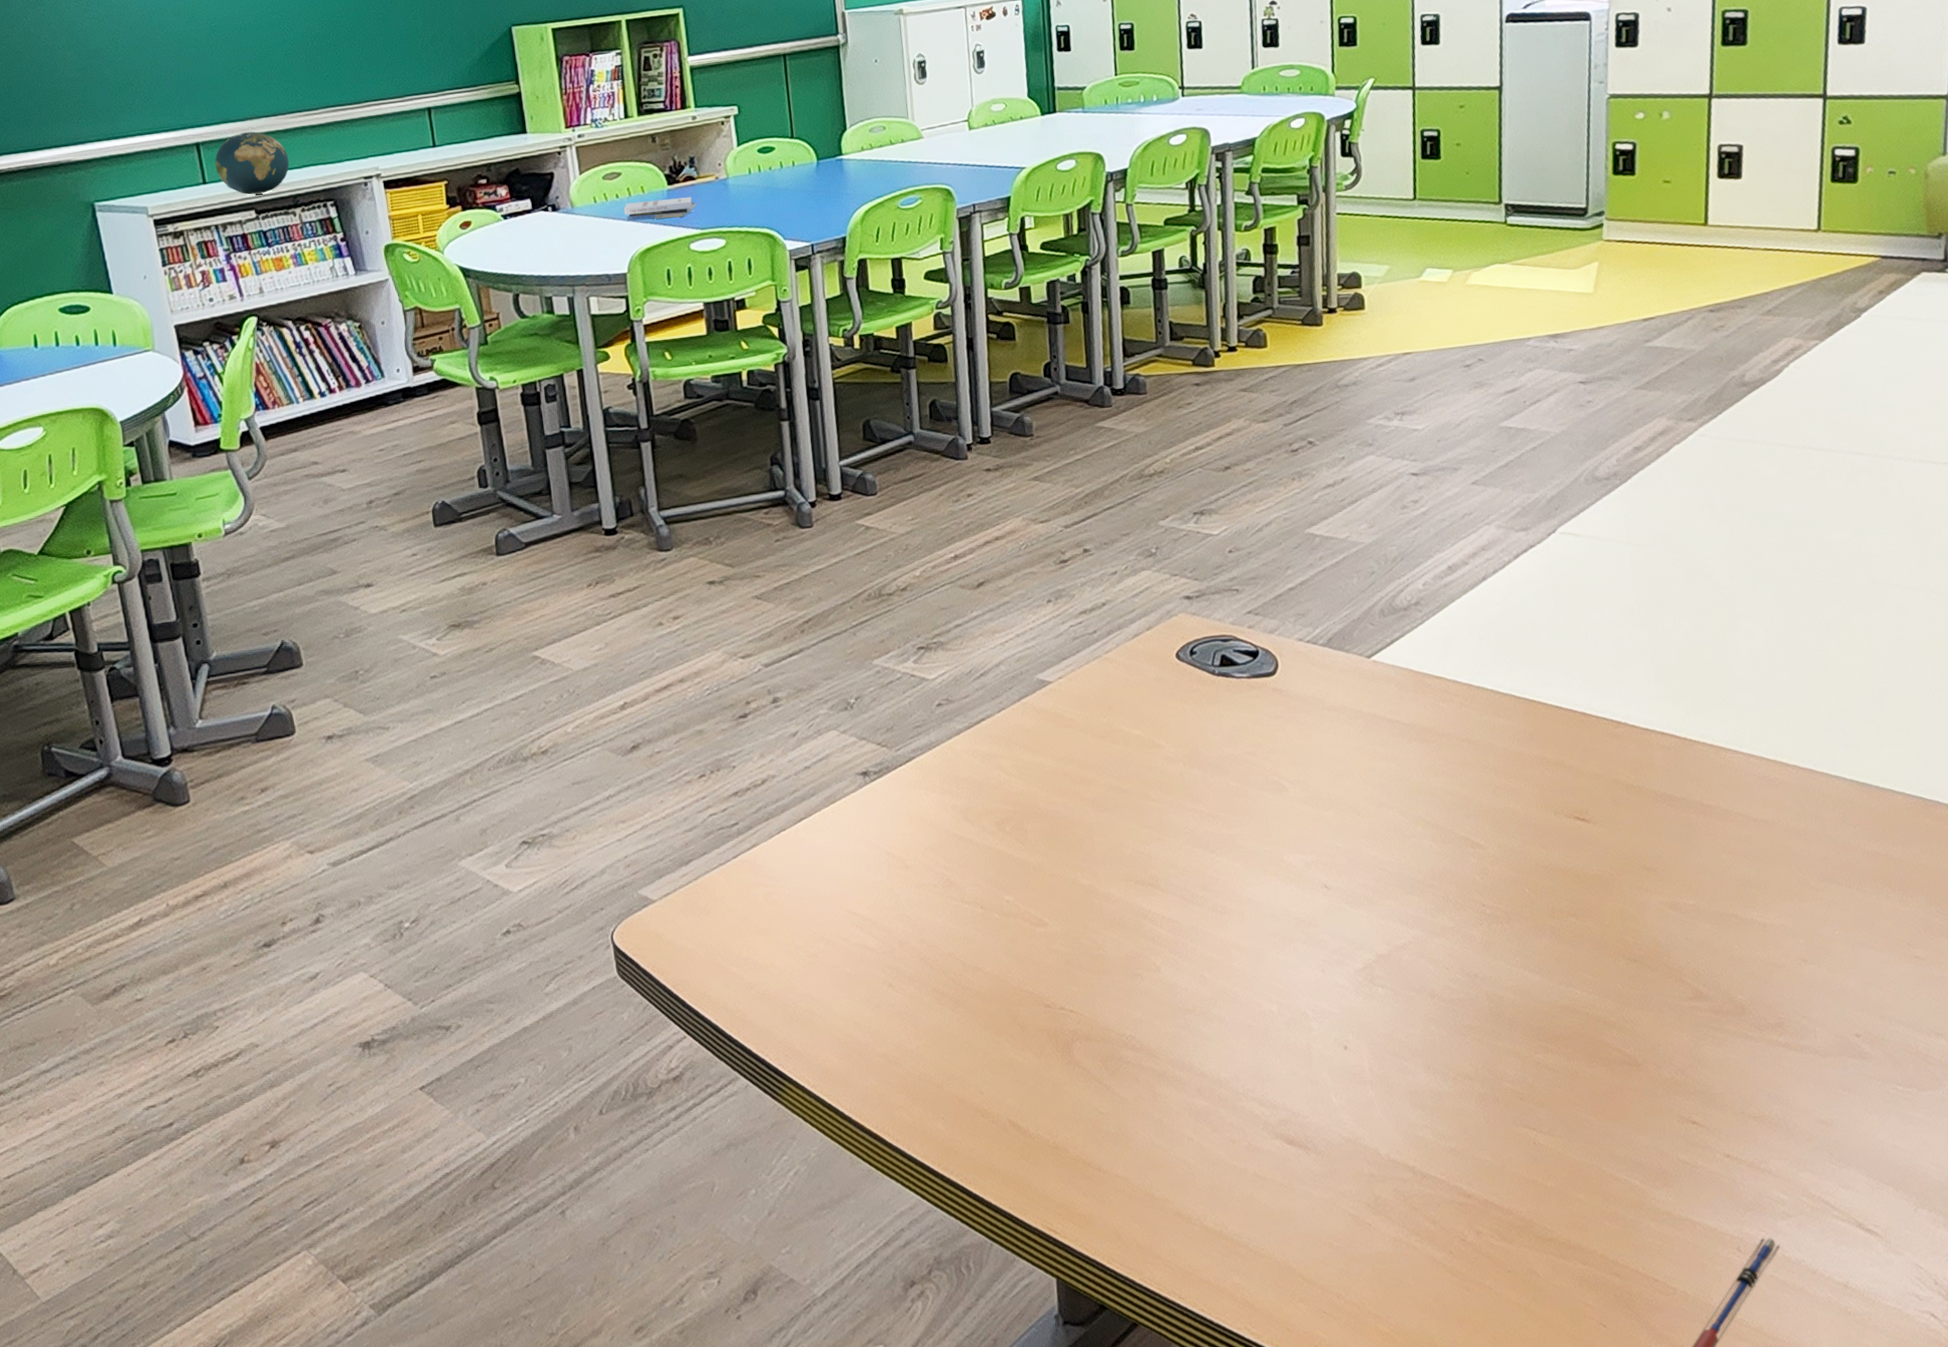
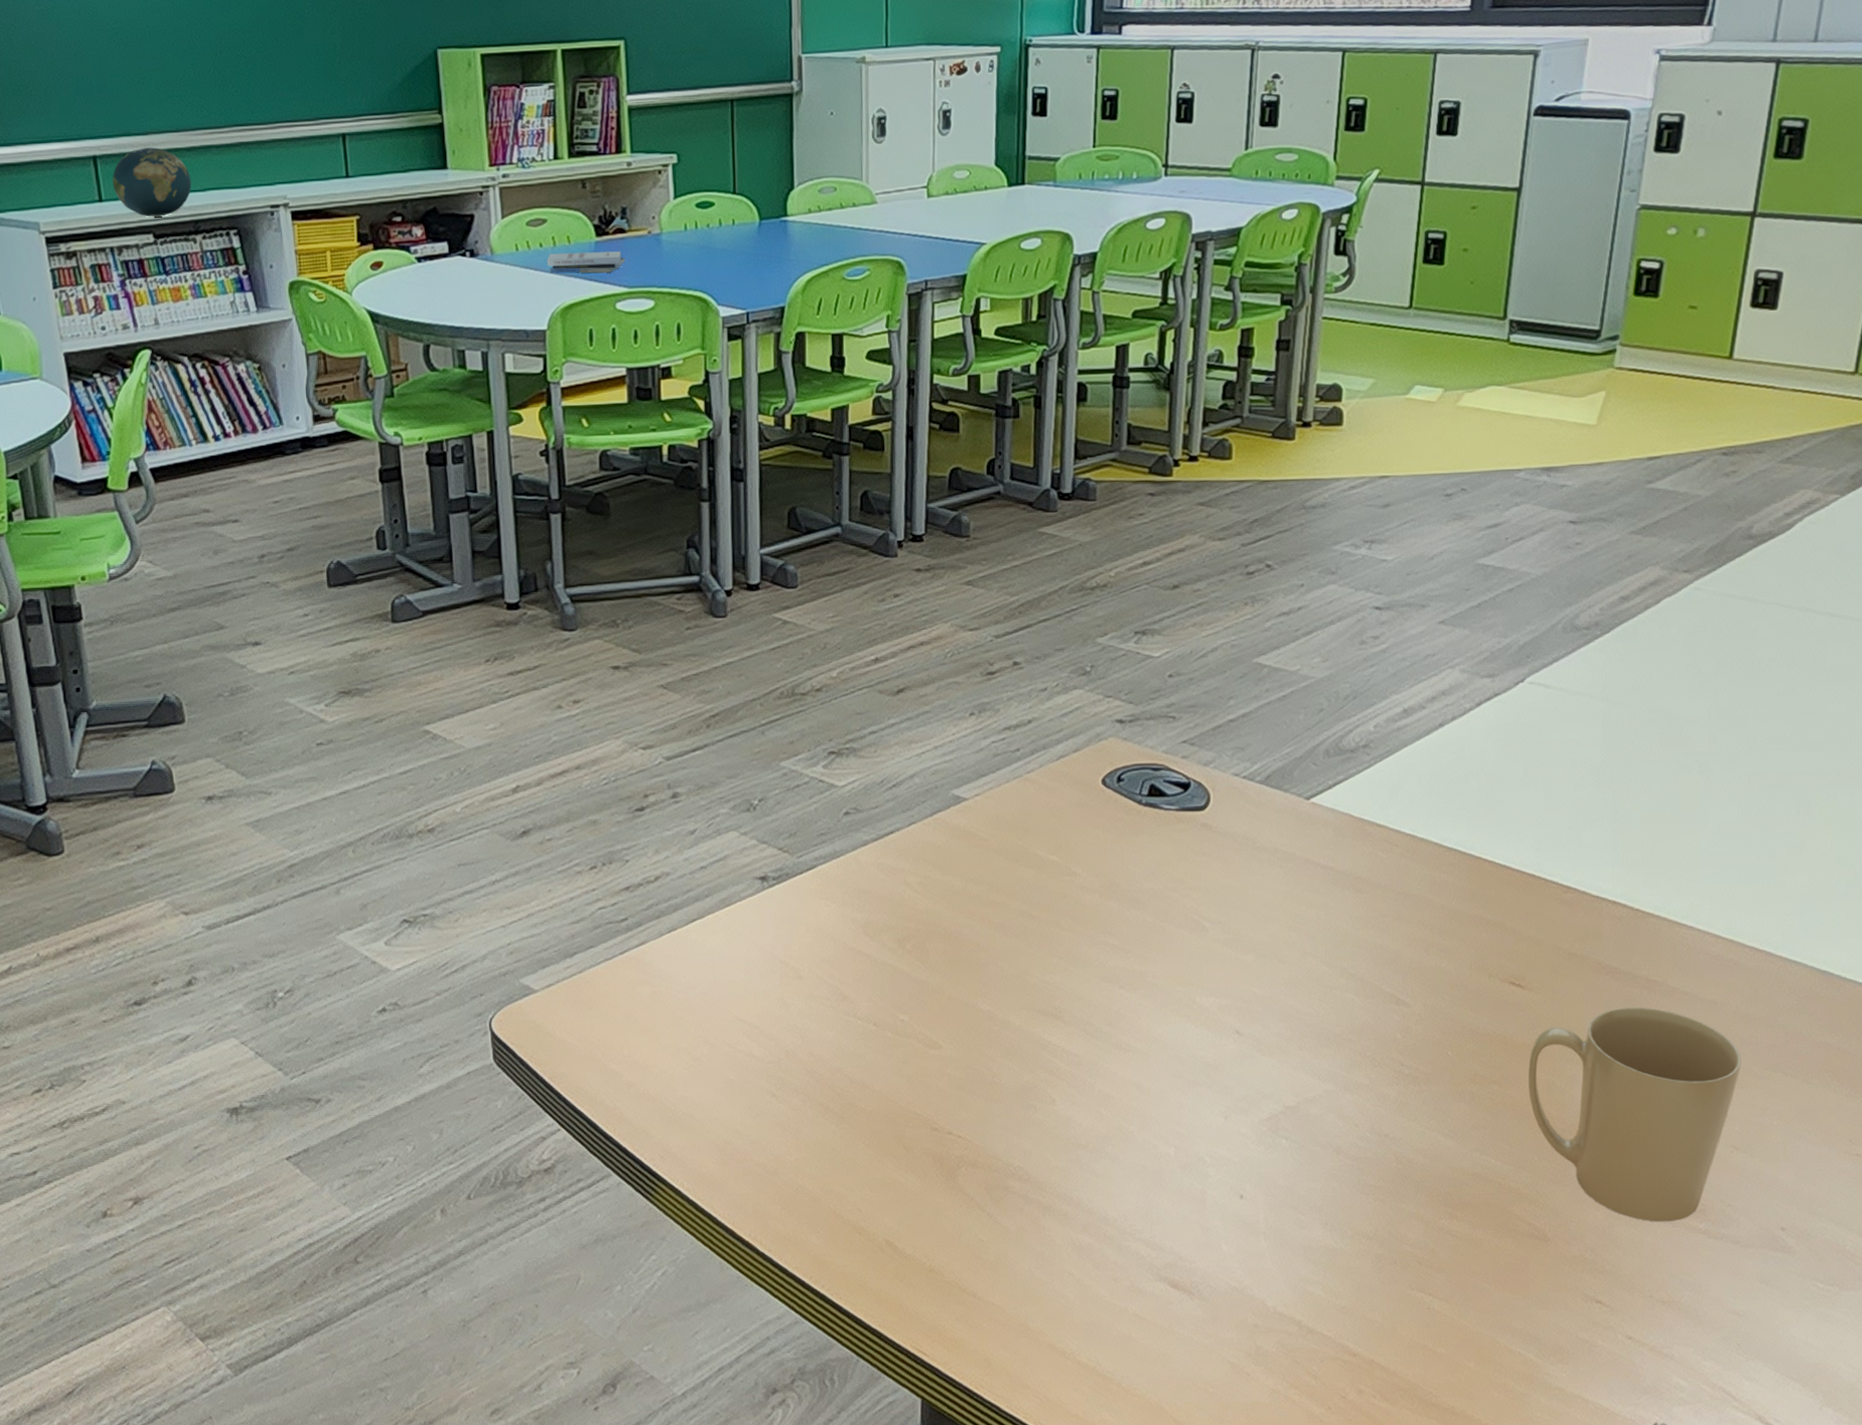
mug: none [1601,831,1799,1039] -> present [1528,1007,1742,1222]

